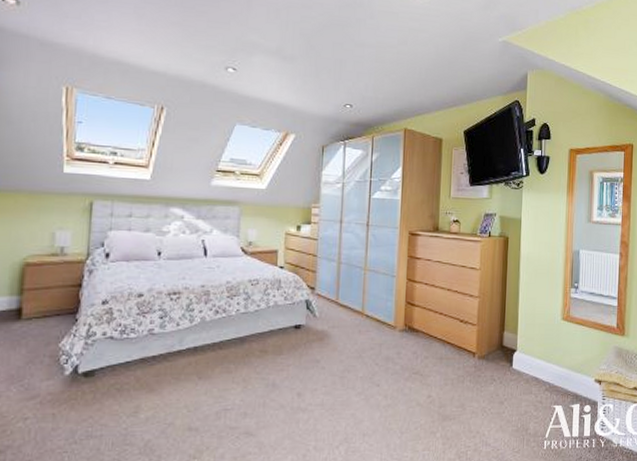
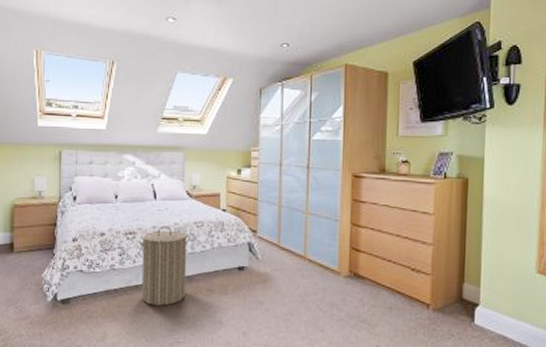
laundry hamper: none [182,285,245,371] -> present [137,226,191,306]

